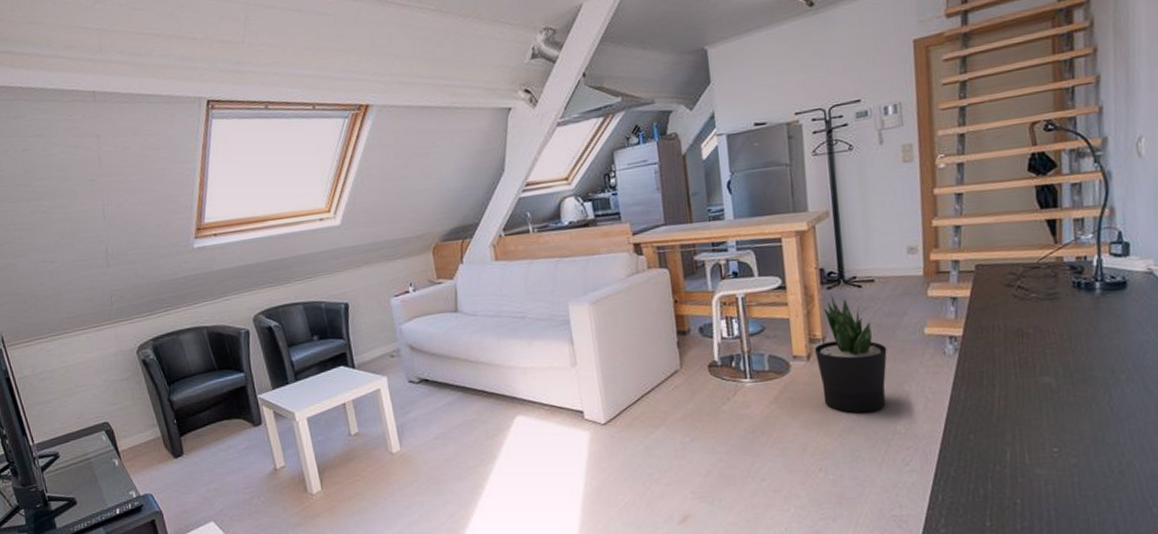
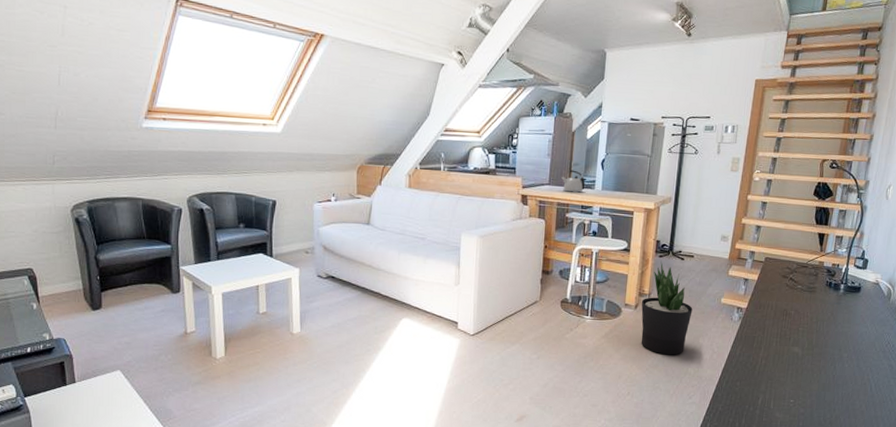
kettle: none [678,201,712,230] -> present [560,170,585,194]

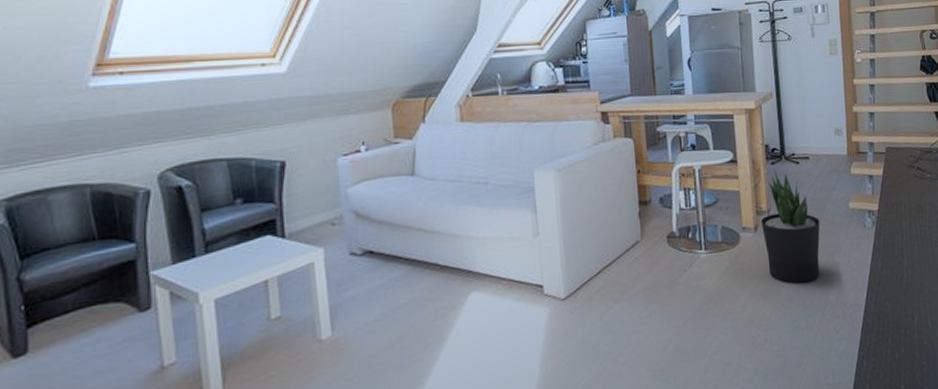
kettle: present [560,170,585,194] -> none [643,75,674,102]

